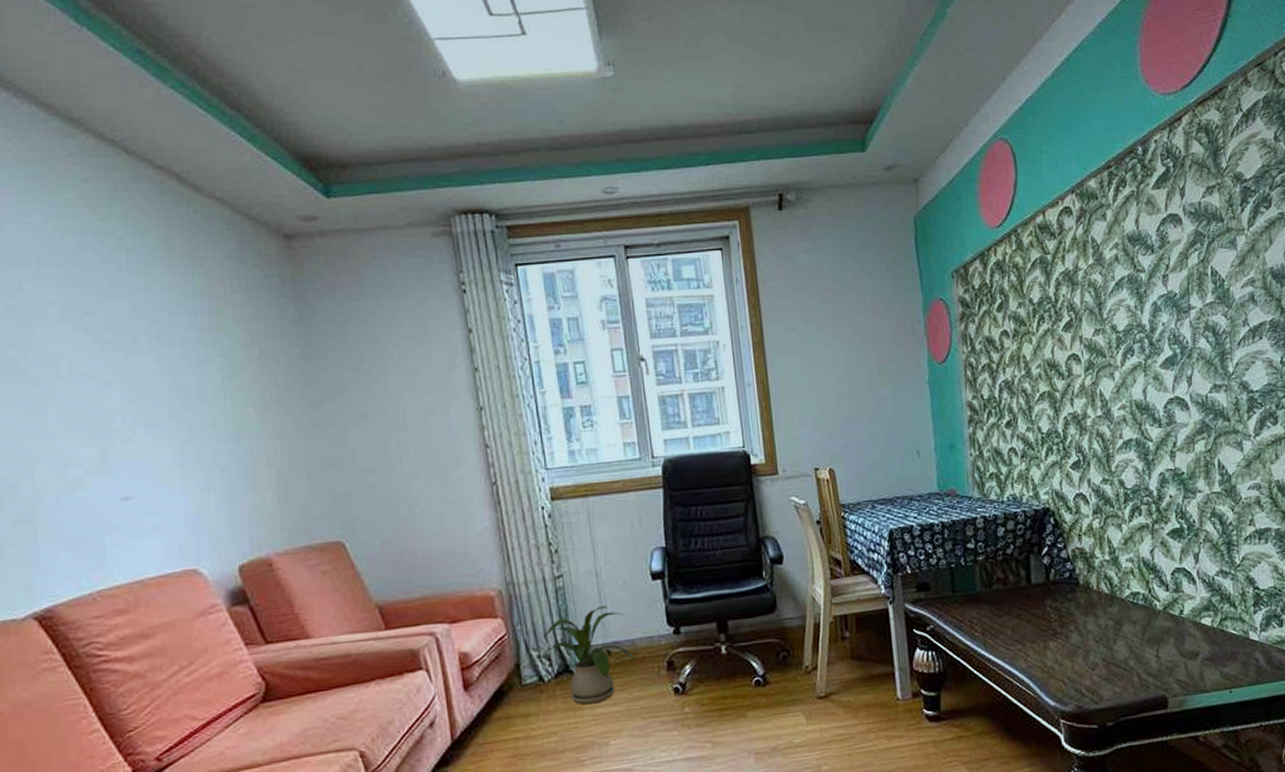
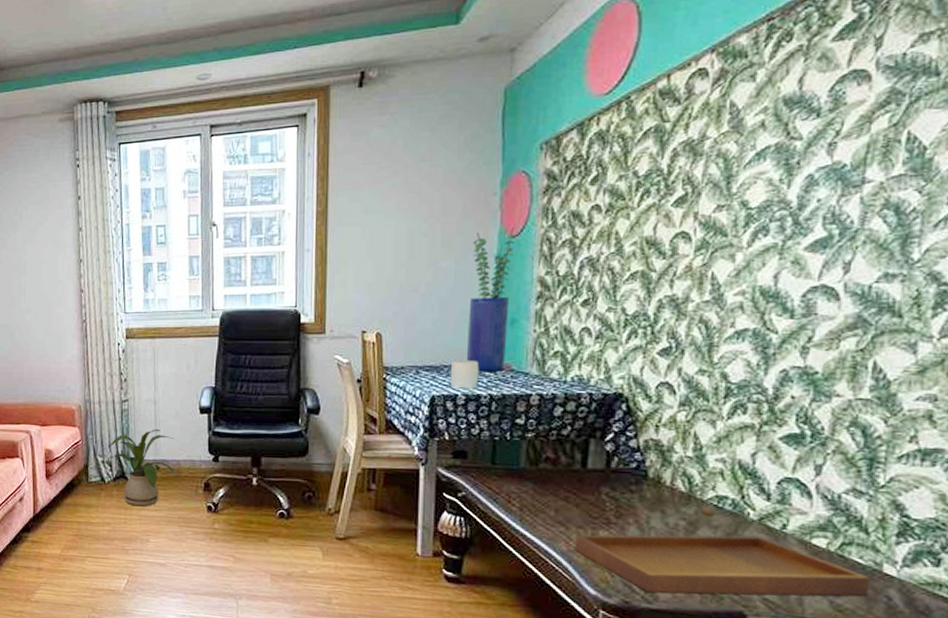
mug: none [902,489,930,520] -> present [450,359,480,389]
vase: none [907,354,951,501] -> present [466,228,517,372]
tray: none [1031,603,1244,694] -> present [575,505,871,597]

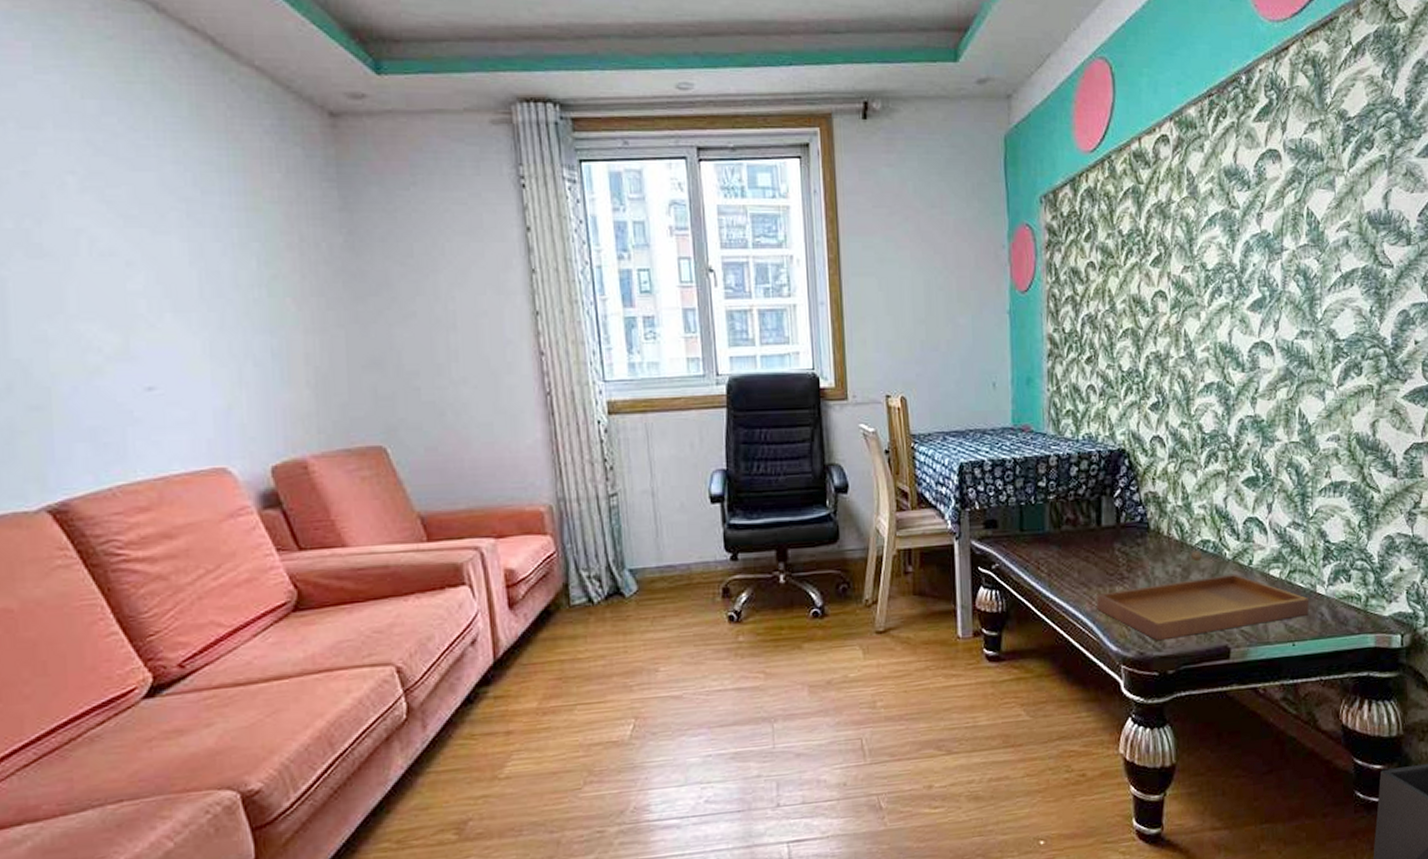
house plant: present [104,429,179,507] -> none [591,528,691,629]
mug: present [450,359,480,389] -> none [975,422,1003,454]
vase: present [466,228,517,372] -> none [988,283,1026,435]

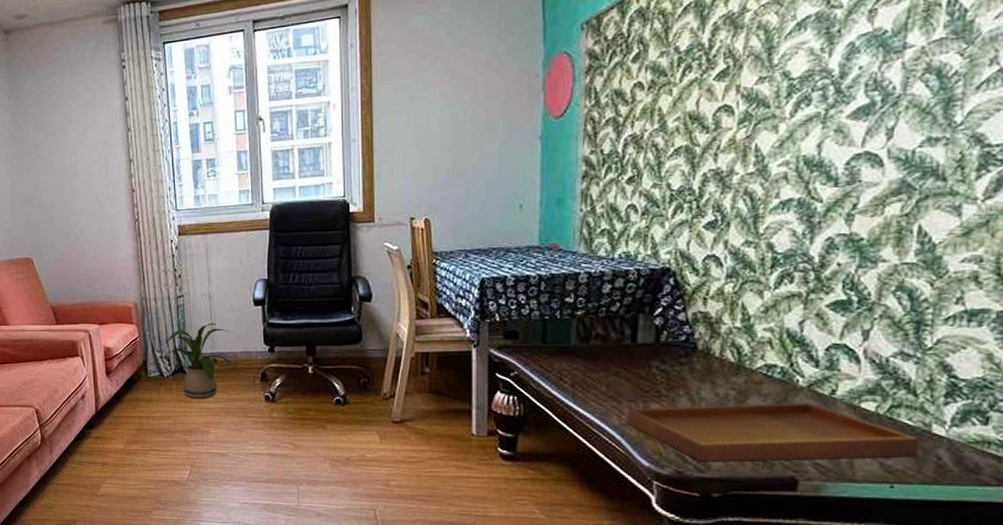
house plant: none [591,528,691,629] -> present [162,323,236,399]

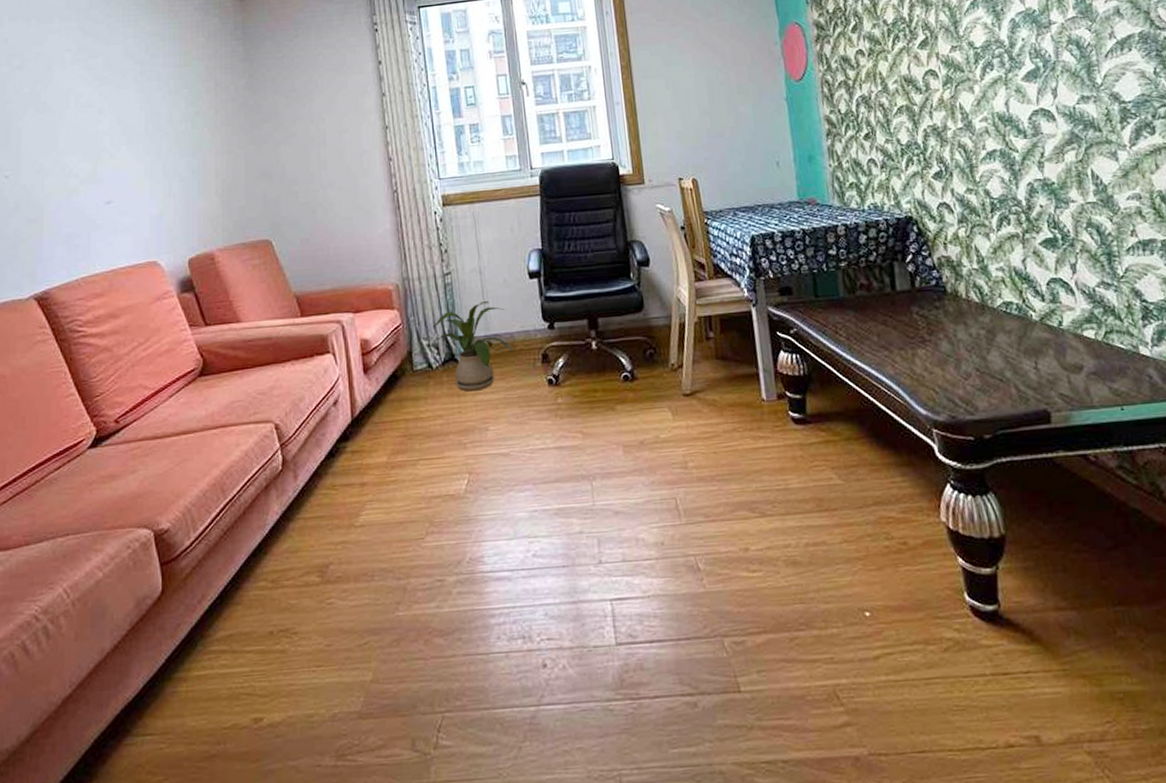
tray: present [627,375,920,463] -> none [898,312,1135,405]

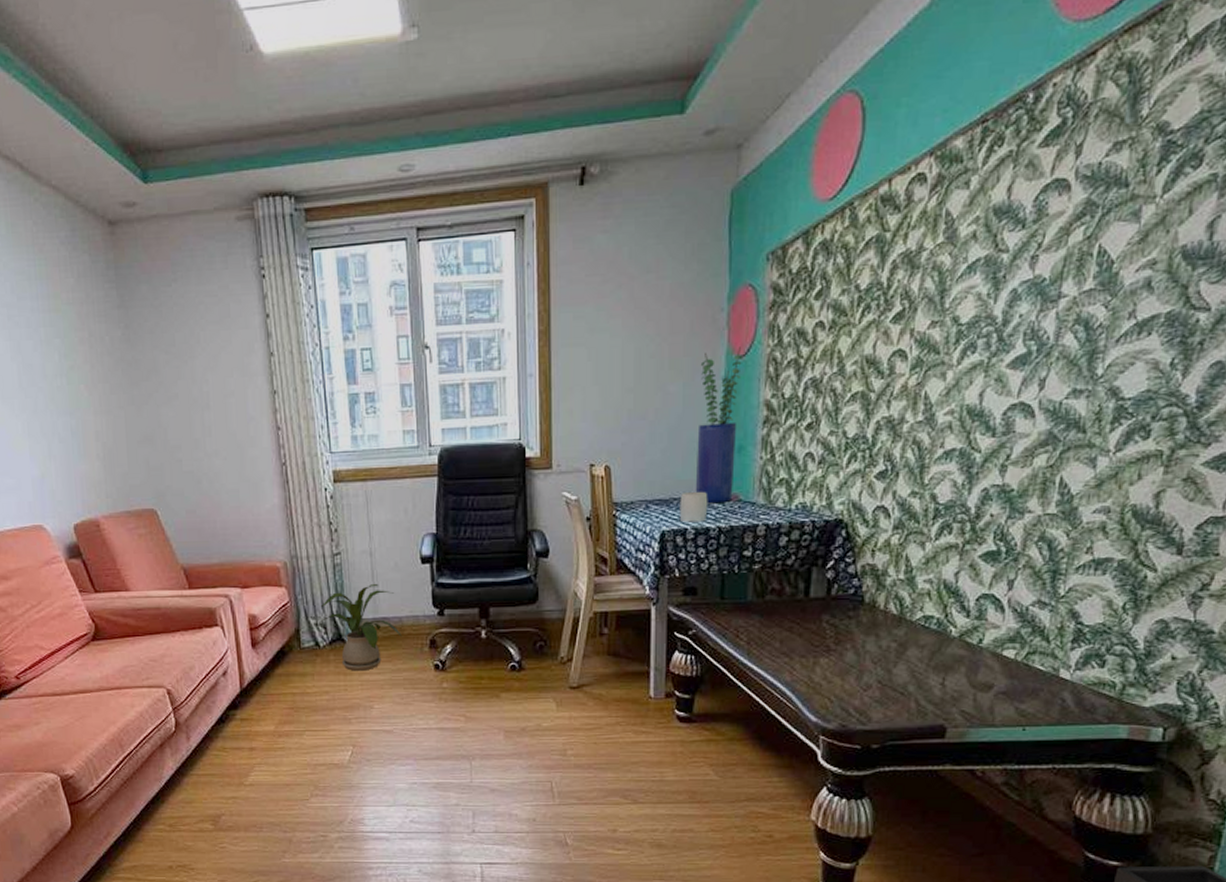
mug: none [763,197,791,227] -> present [679,491,708,523]
vase: none [765,73,811,209] -> present [695,347,744,504]

